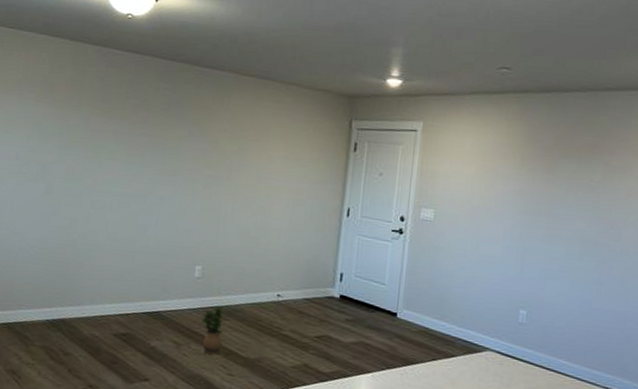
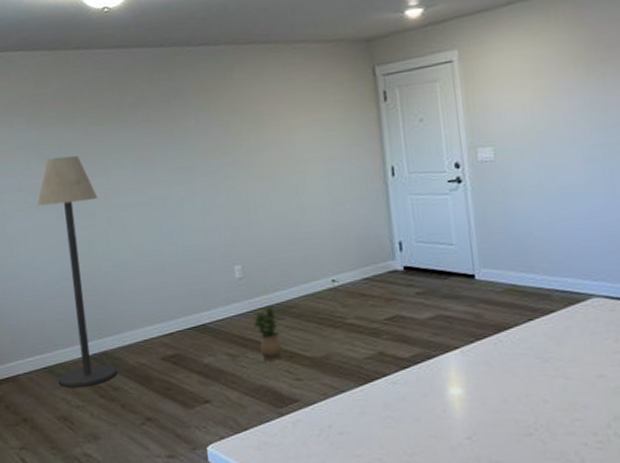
floor lamp: none [14,136,87,348] -> present [37,155,118,387]

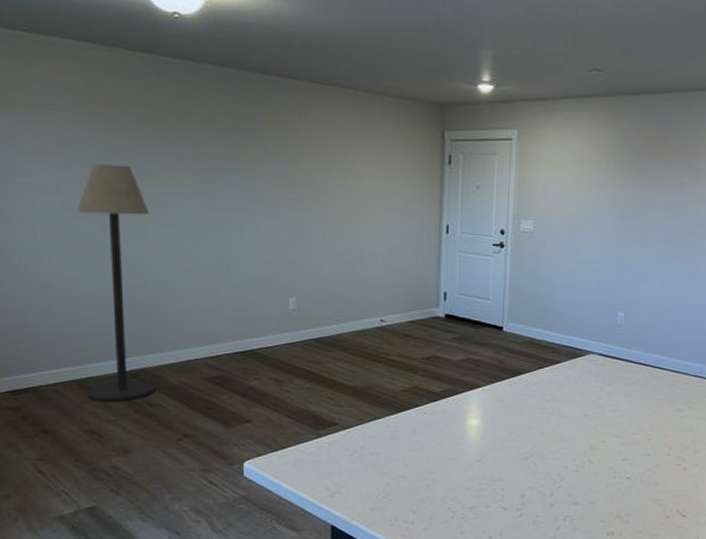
potted plant: present [252,305,283,361] -> none [301,337,327,388]

